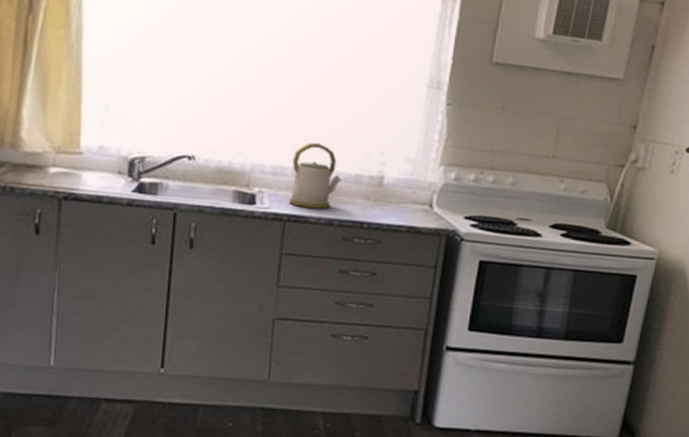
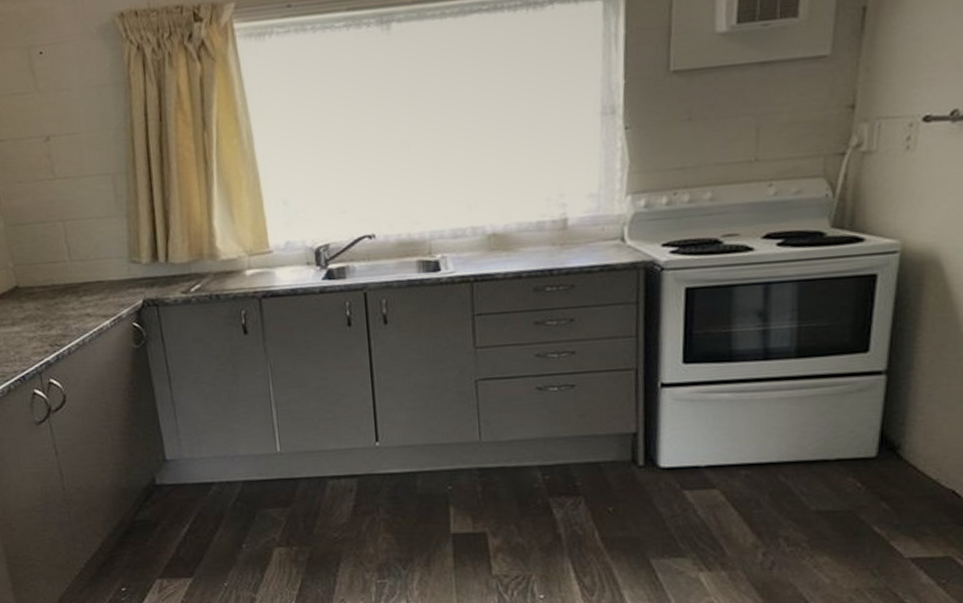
kettle: present [288,142,342,209] -> none [470,196,524,265]

